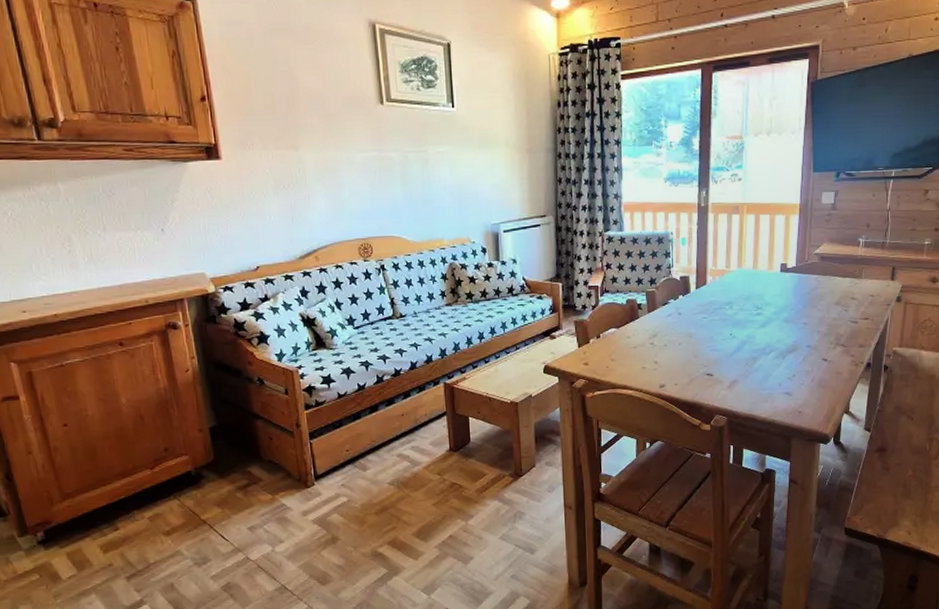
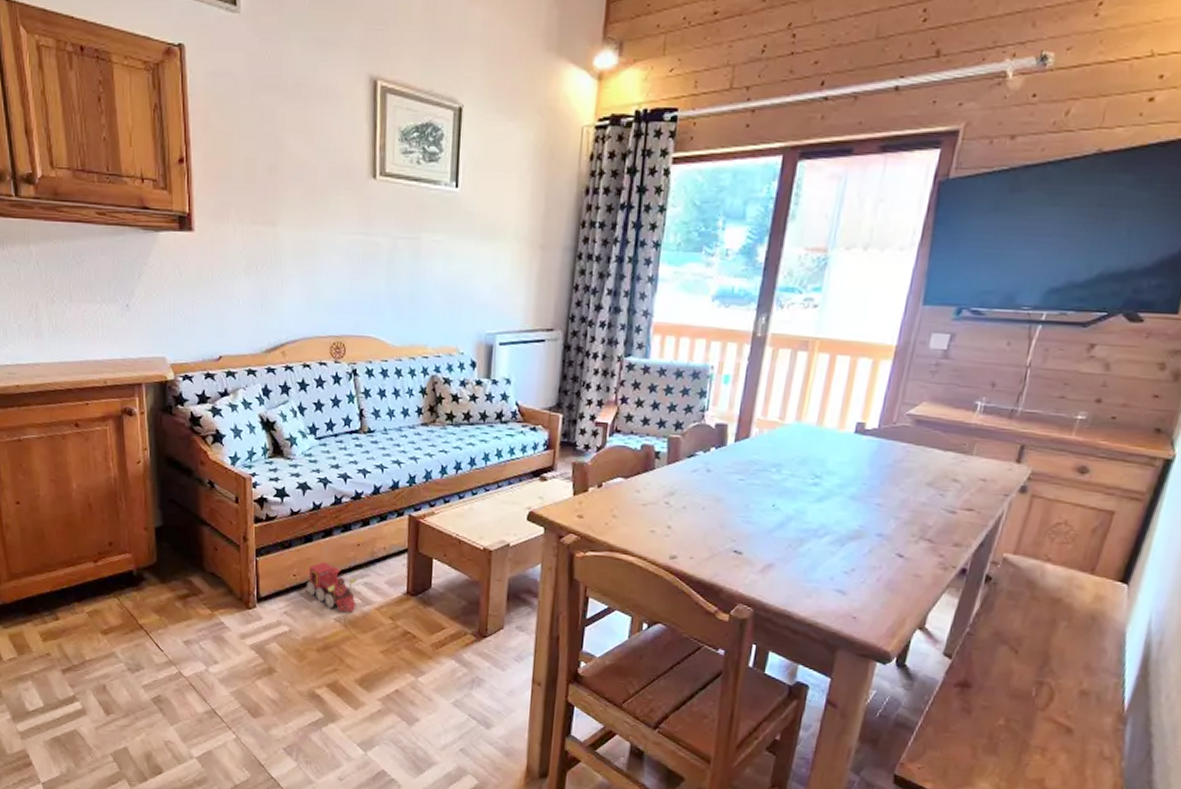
toy train: none [359,434,406,476] -> present [306,562,357,612]

